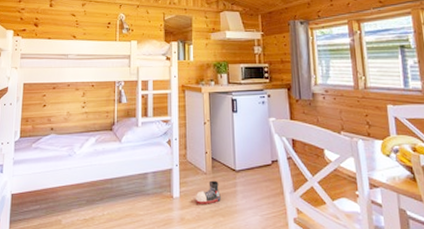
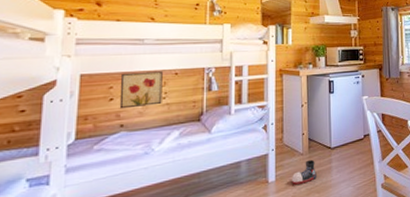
wall art: none [50,83,82,115] -> present [119,71,163,109]

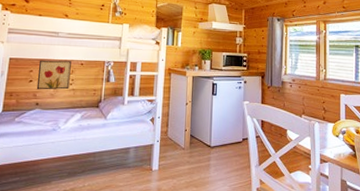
shoe: present [291,159,316,186] -> none [172,155,196,177]

